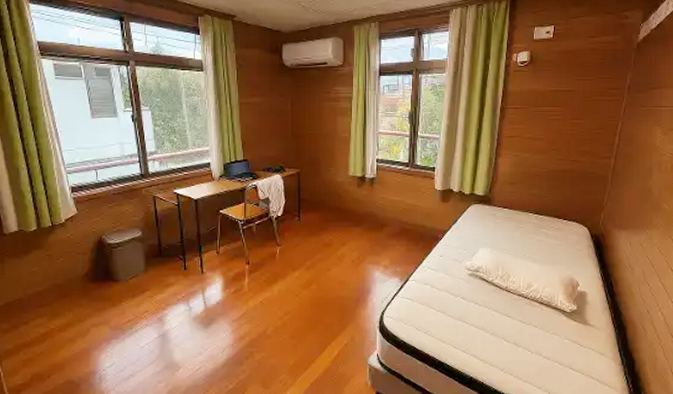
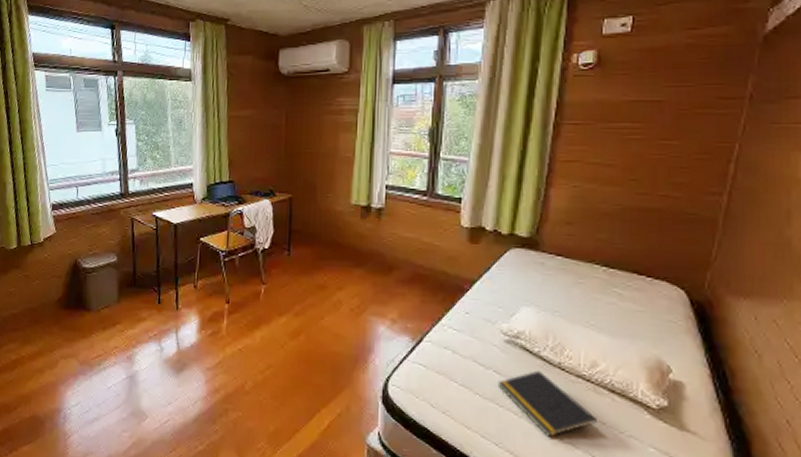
notepad: none [464,294,532,341] -> present [498,370,597,437]

